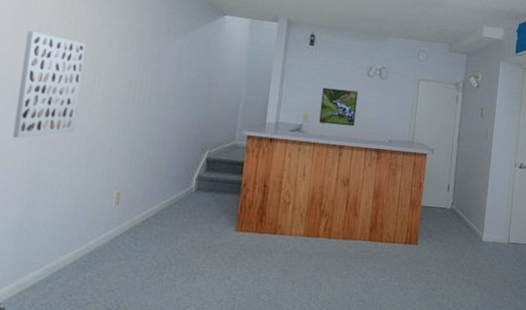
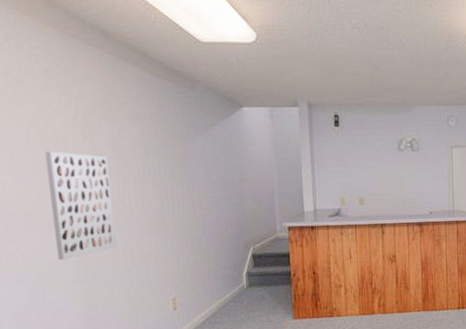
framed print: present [319,87,359,127] -> none [355,167,393,205]

